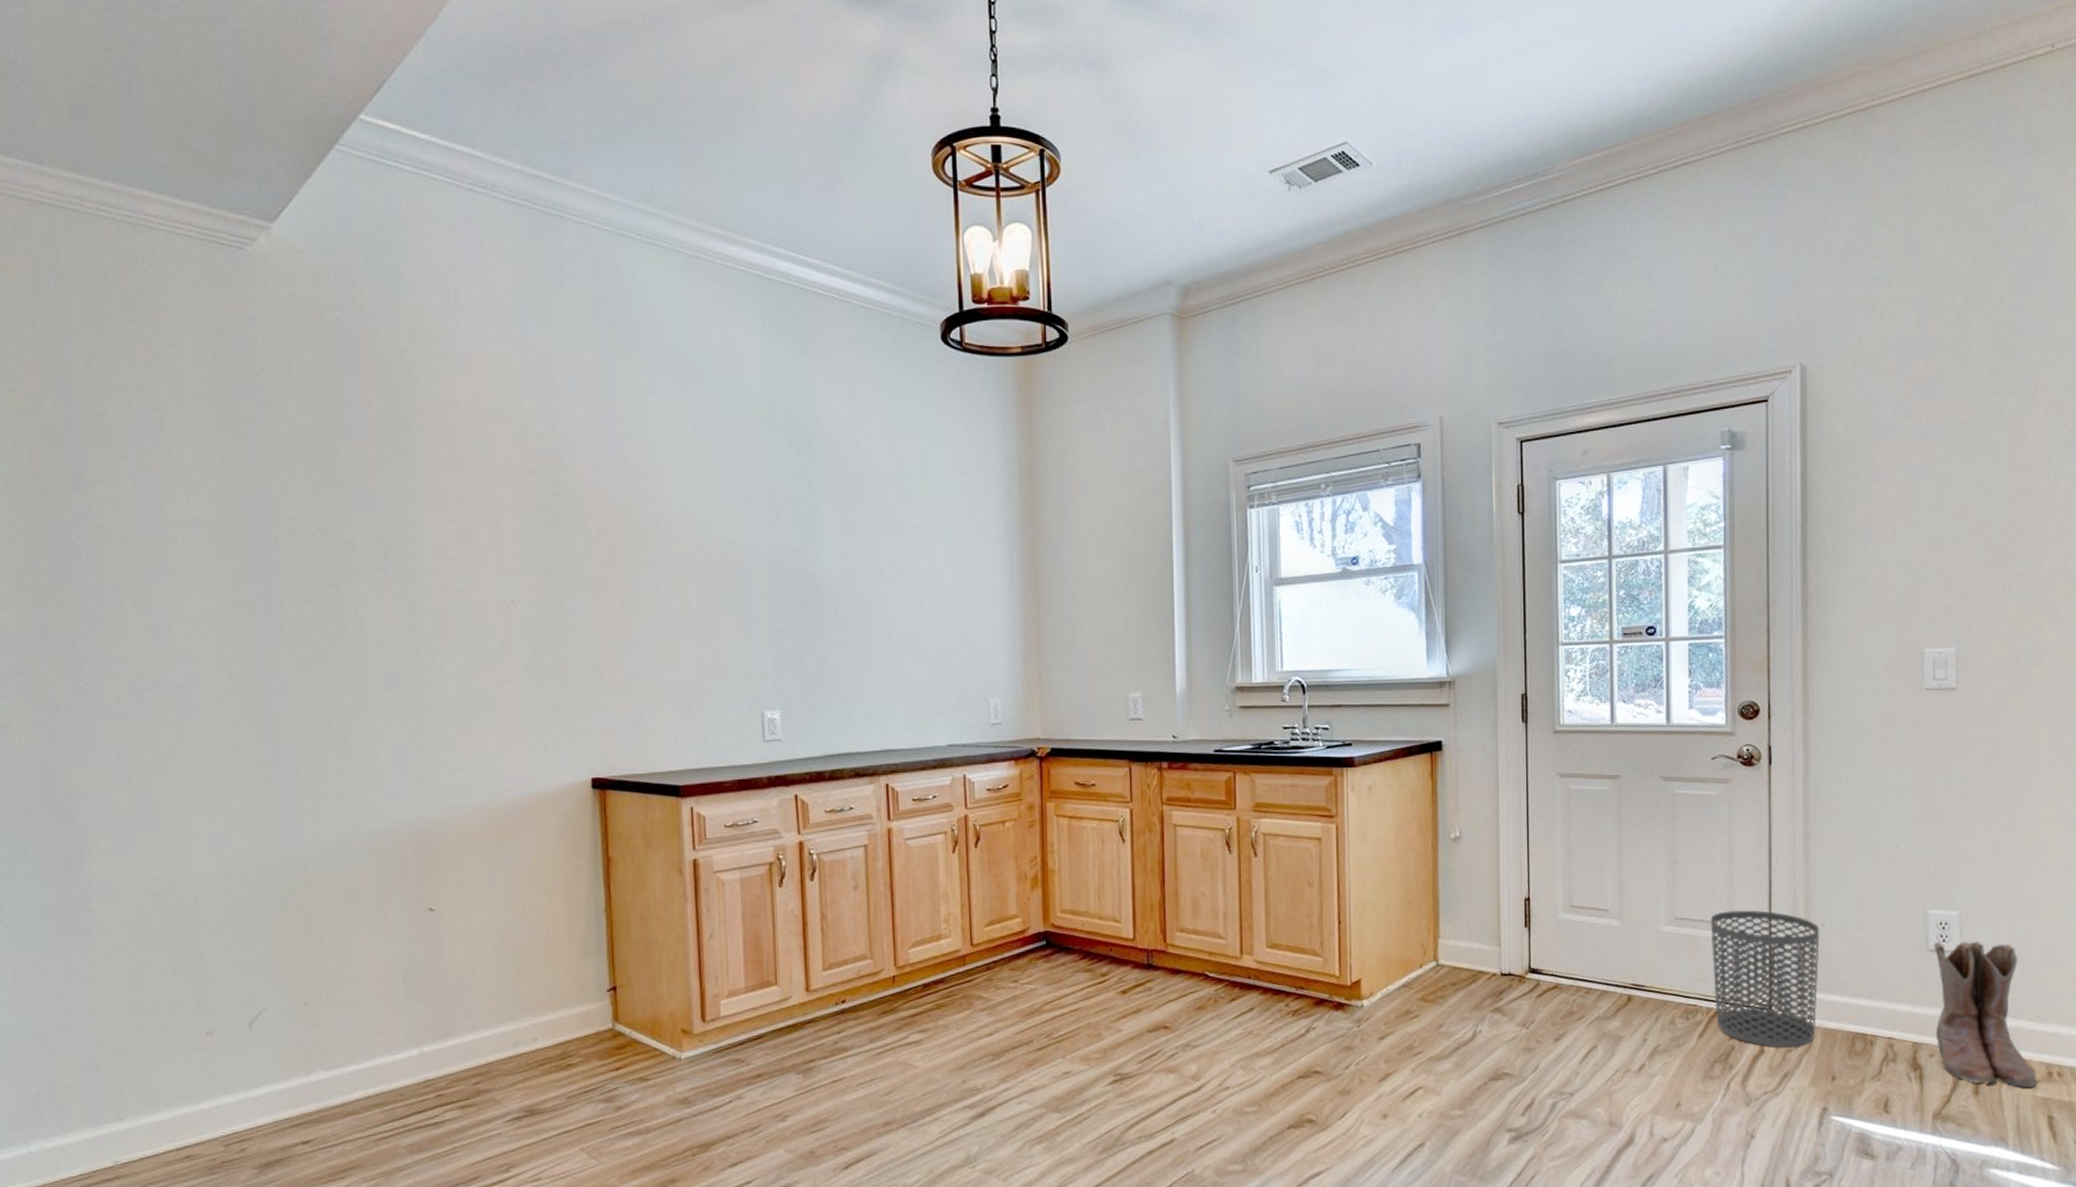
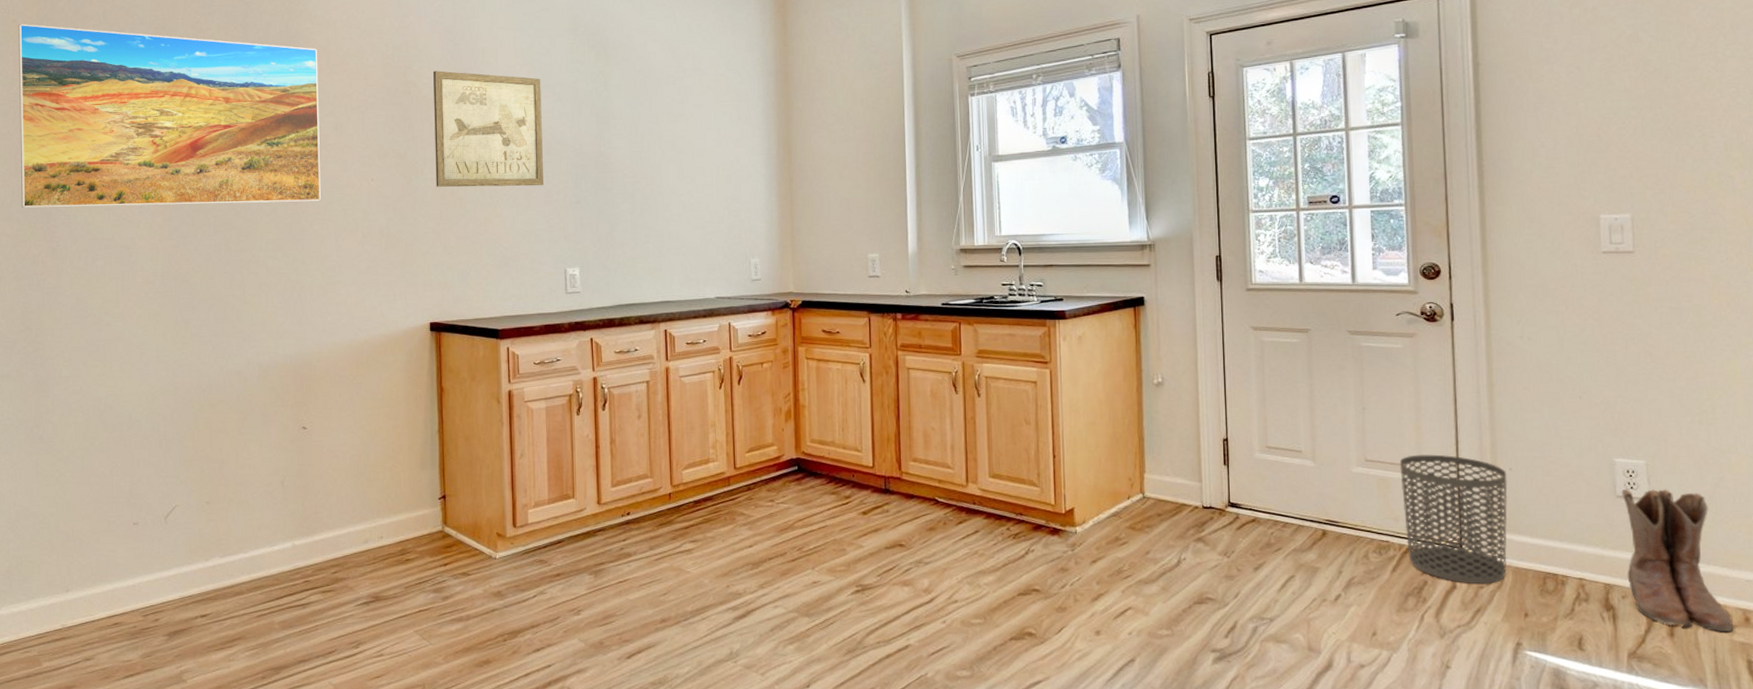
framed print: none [17,394,445,636] -> present [18,23,321,208]
wall art: none [589,466,733,612] -> present [433,70,543,187]

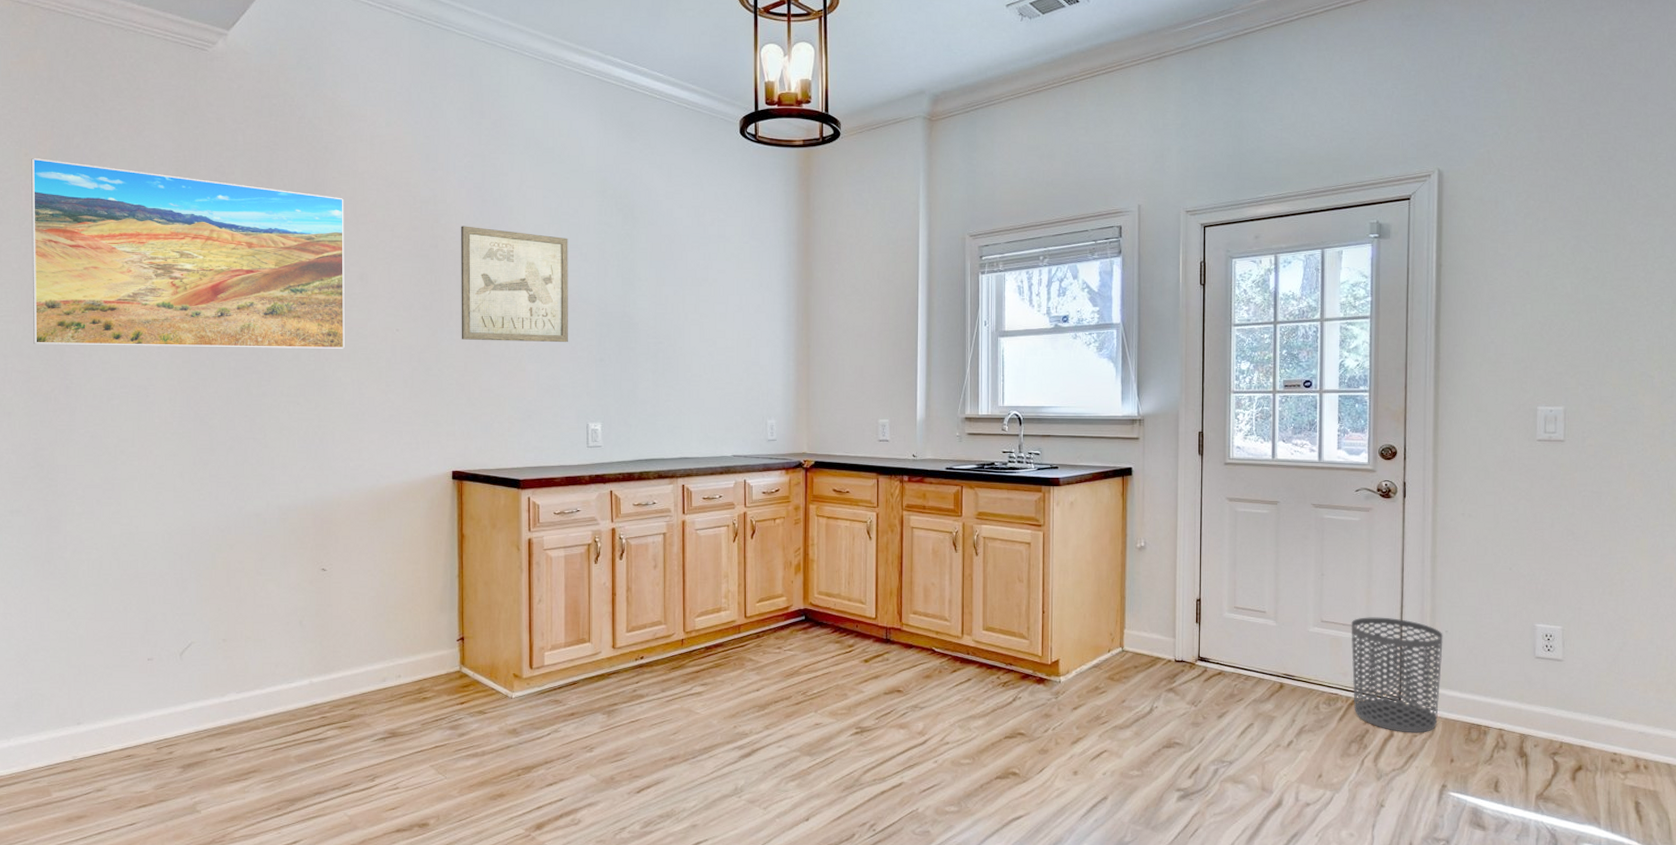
boots: present [1620,488,1734,633] -> none [1539,651,1626,777]

